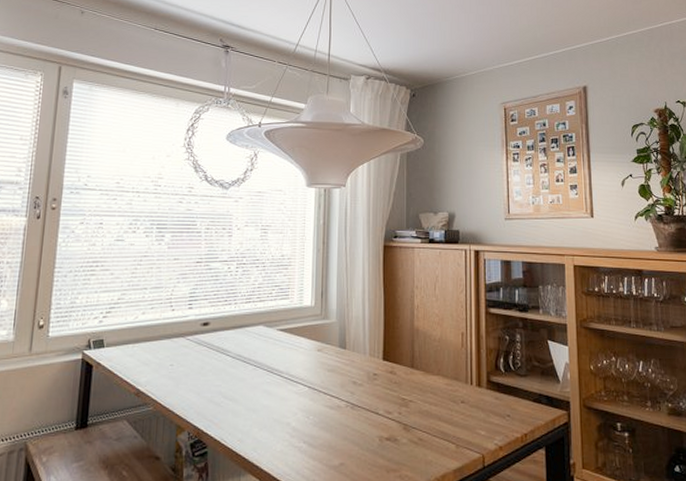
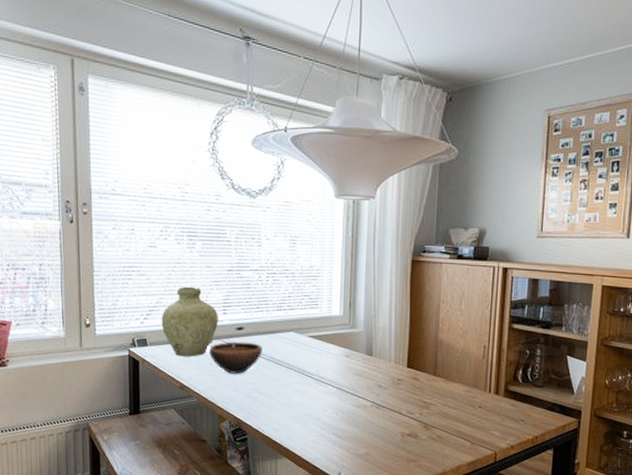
vase: none [121,281,183,358] -> present [161,287,218,357]
bowl: none [170,338,229,375] -> present [208,341,263,374]

